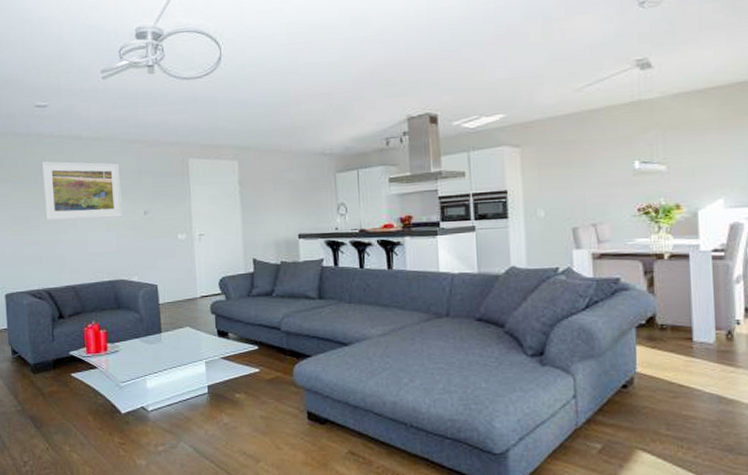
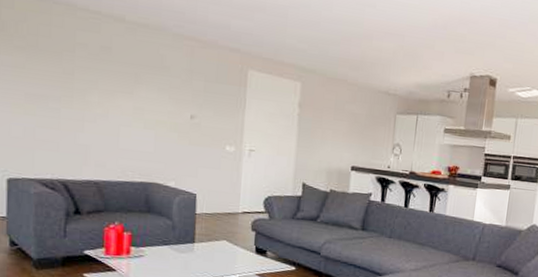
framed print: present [41,161,122,221] -> none [69,37,168,117]

